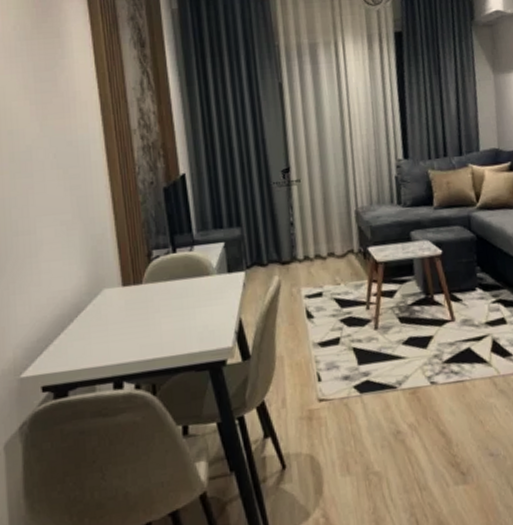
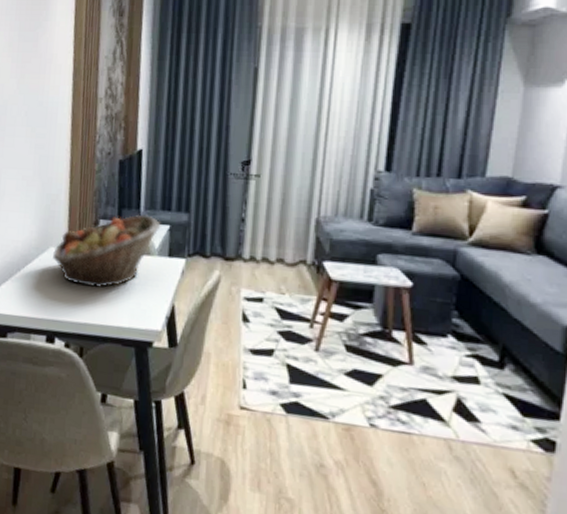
fruit basket: none [108,236,216,321] -> present [53,214,161,288]

